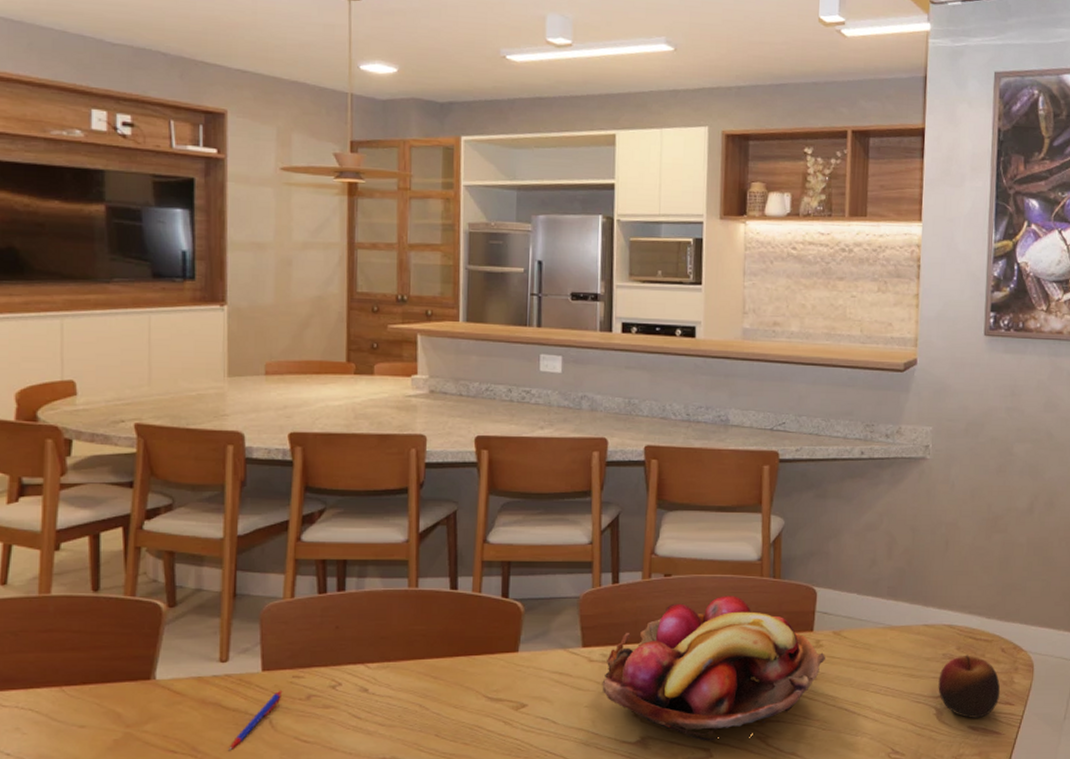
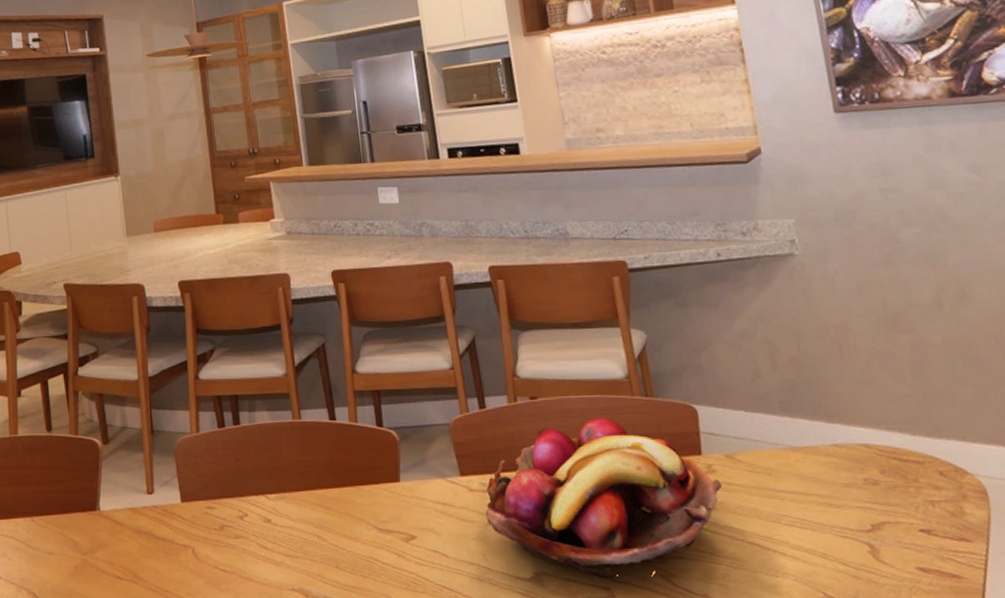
pen: present [229,690,283,750] -> none [163,520,200,578]
apple: present [938,655,1001,718] -> none [864,479,951,557]

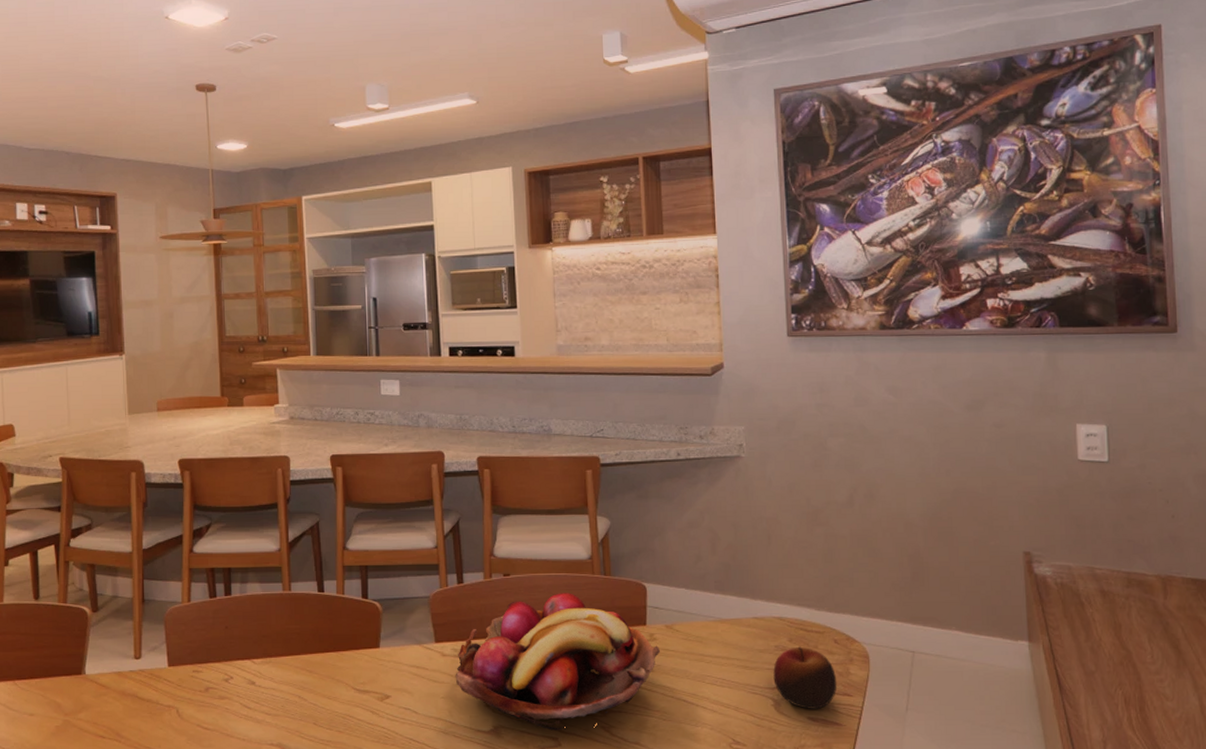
apple: none [864,479,951,557] -> present [773,646,838,709]

